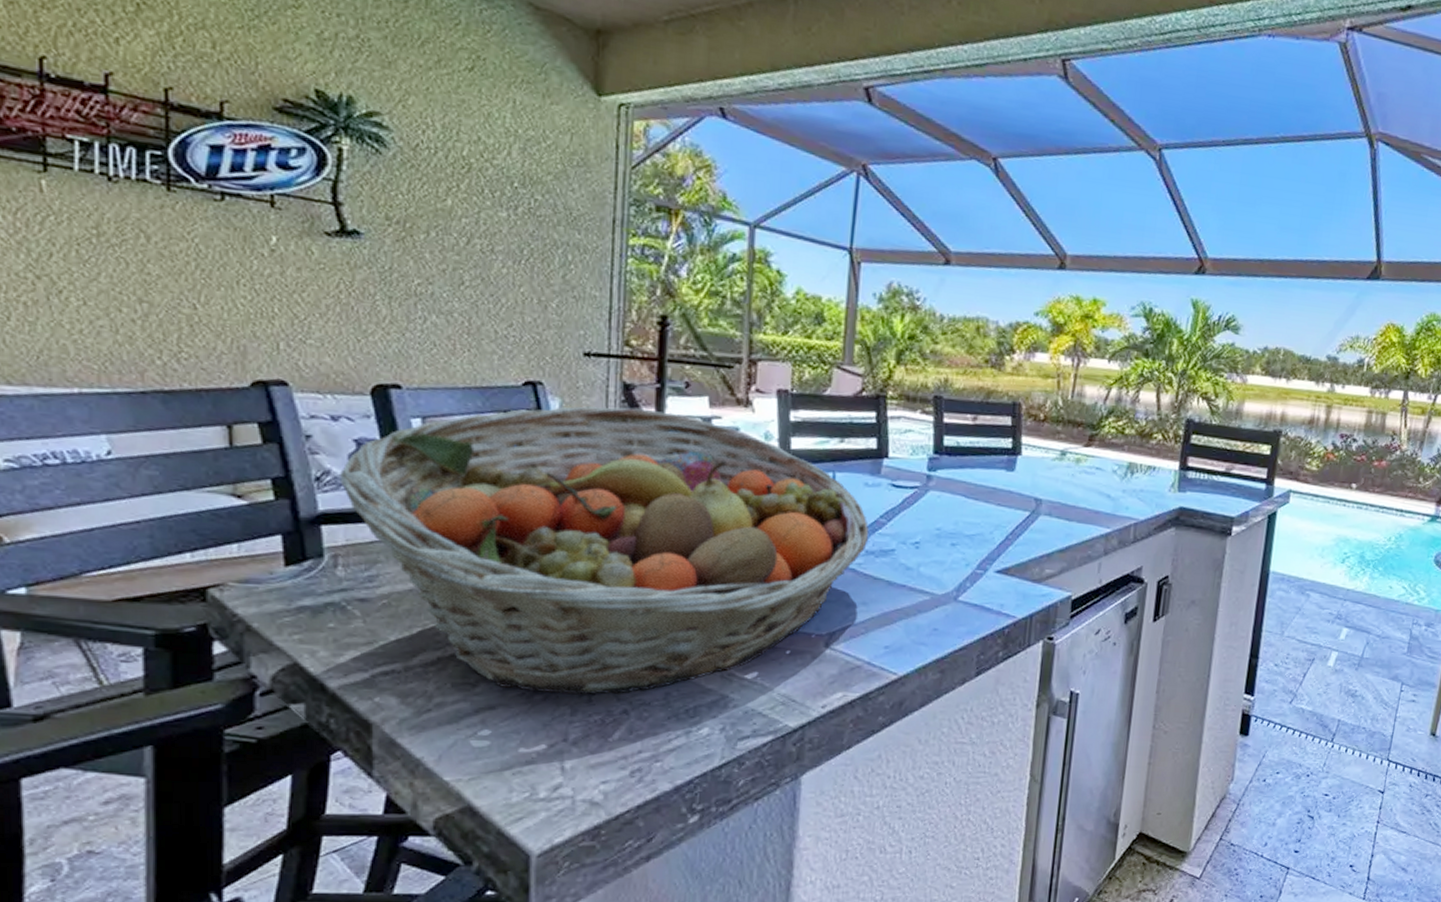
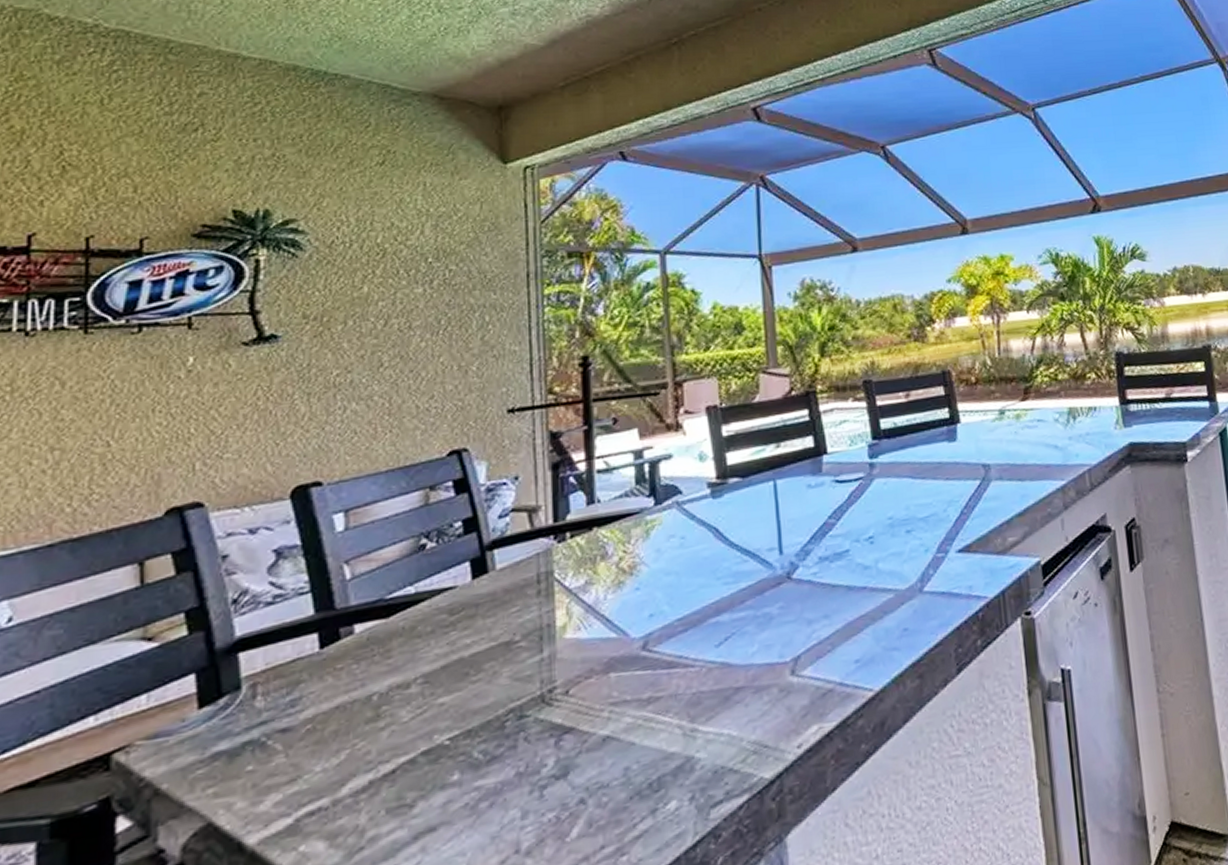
fruit basket: present [340,406,870,695] -> none [258,453,821,803]

